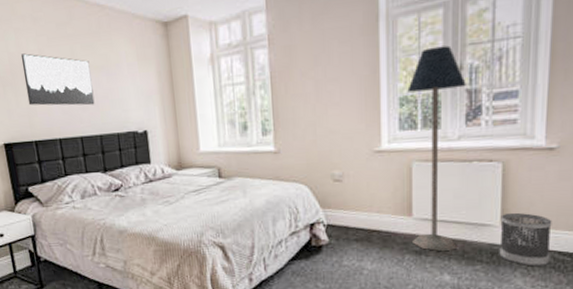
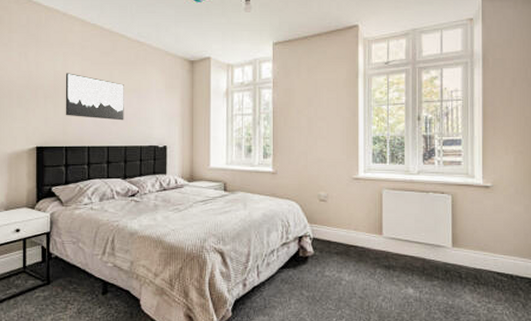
floor lamp: present [407,45,466,252] -> none [379,101,423,268]
wastebasket: present [499,212,552,267] -> none [451,237,491,284]

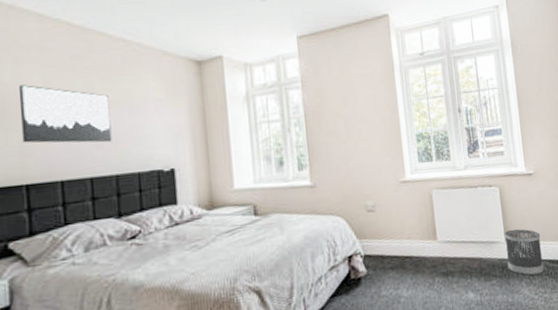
wastebasket: none [451,237,491,284] -> present [504,229,545,276]

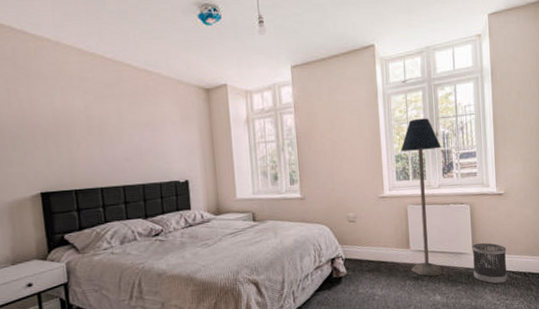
wall art: present [18,85,112,143] -> none [65,109,139,158]
floor lamp: none [421,93,476,271] -> present [401,118,444,277]

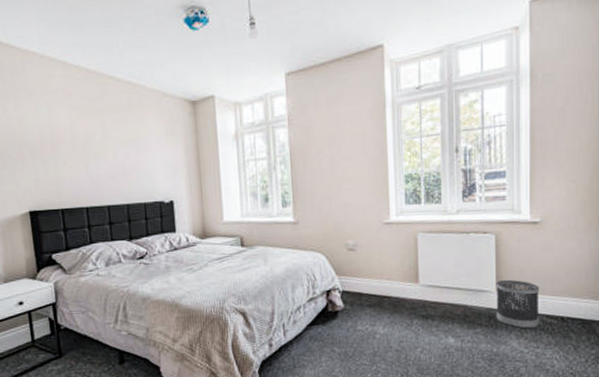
floor lamp: present [401,118,444,277] -> none [411,131,462,316]

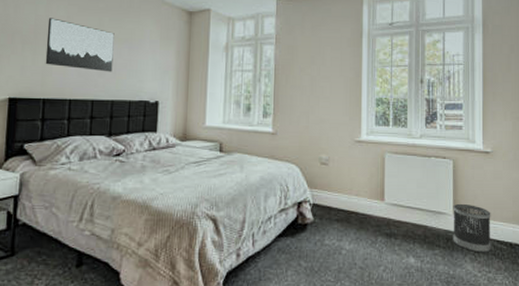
wall art: none [51,125,123,176] -> present [45,18,115,72]

